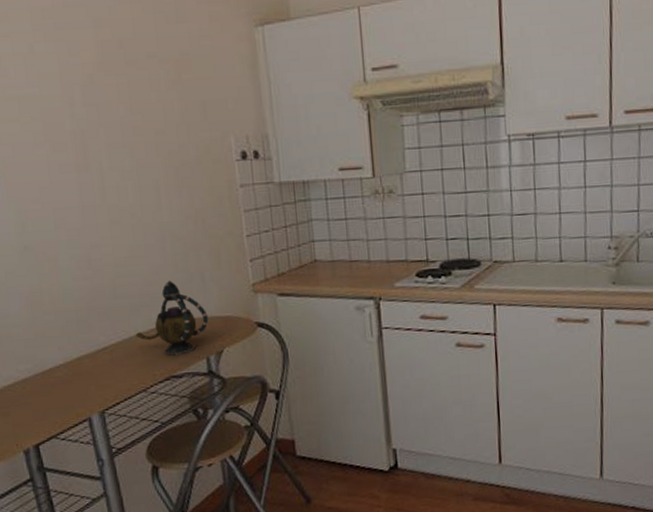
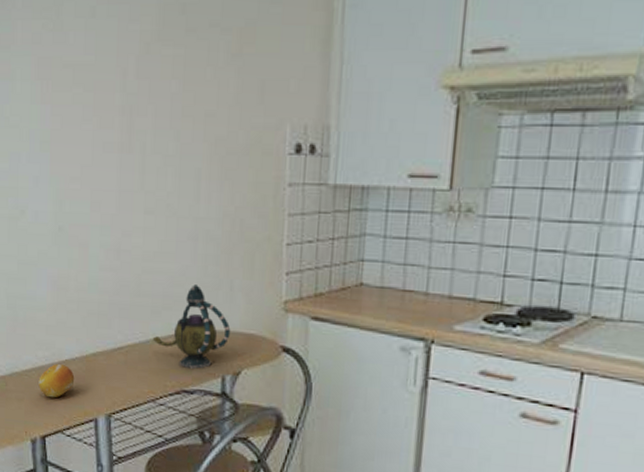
fruit: none [23,372,63,407] -> present [38,363,75,398]

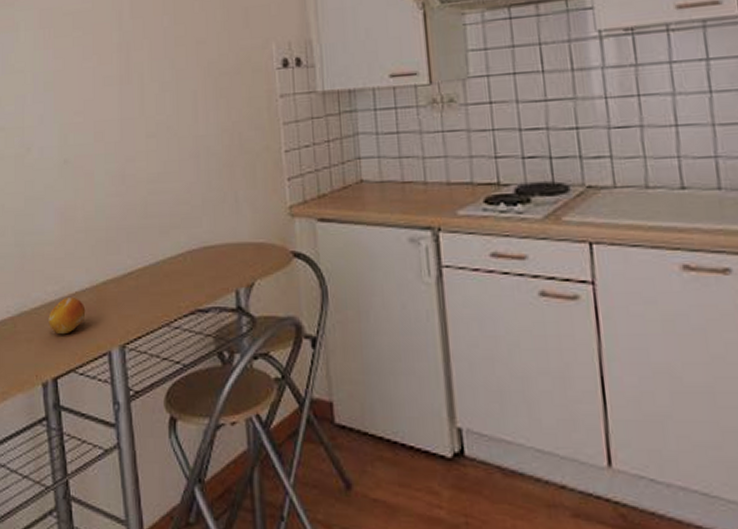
teapot: present [152,285,231,369] -> none [162,200,240,286]

